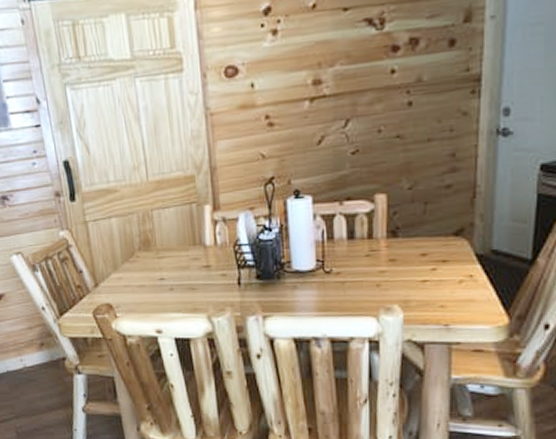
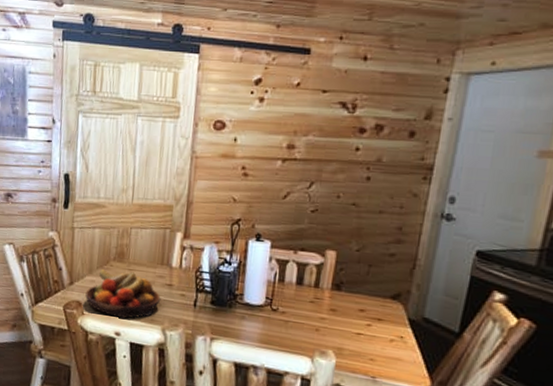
fruit bowl: none [114,259,200,314] -> present [85,269,161,319]

